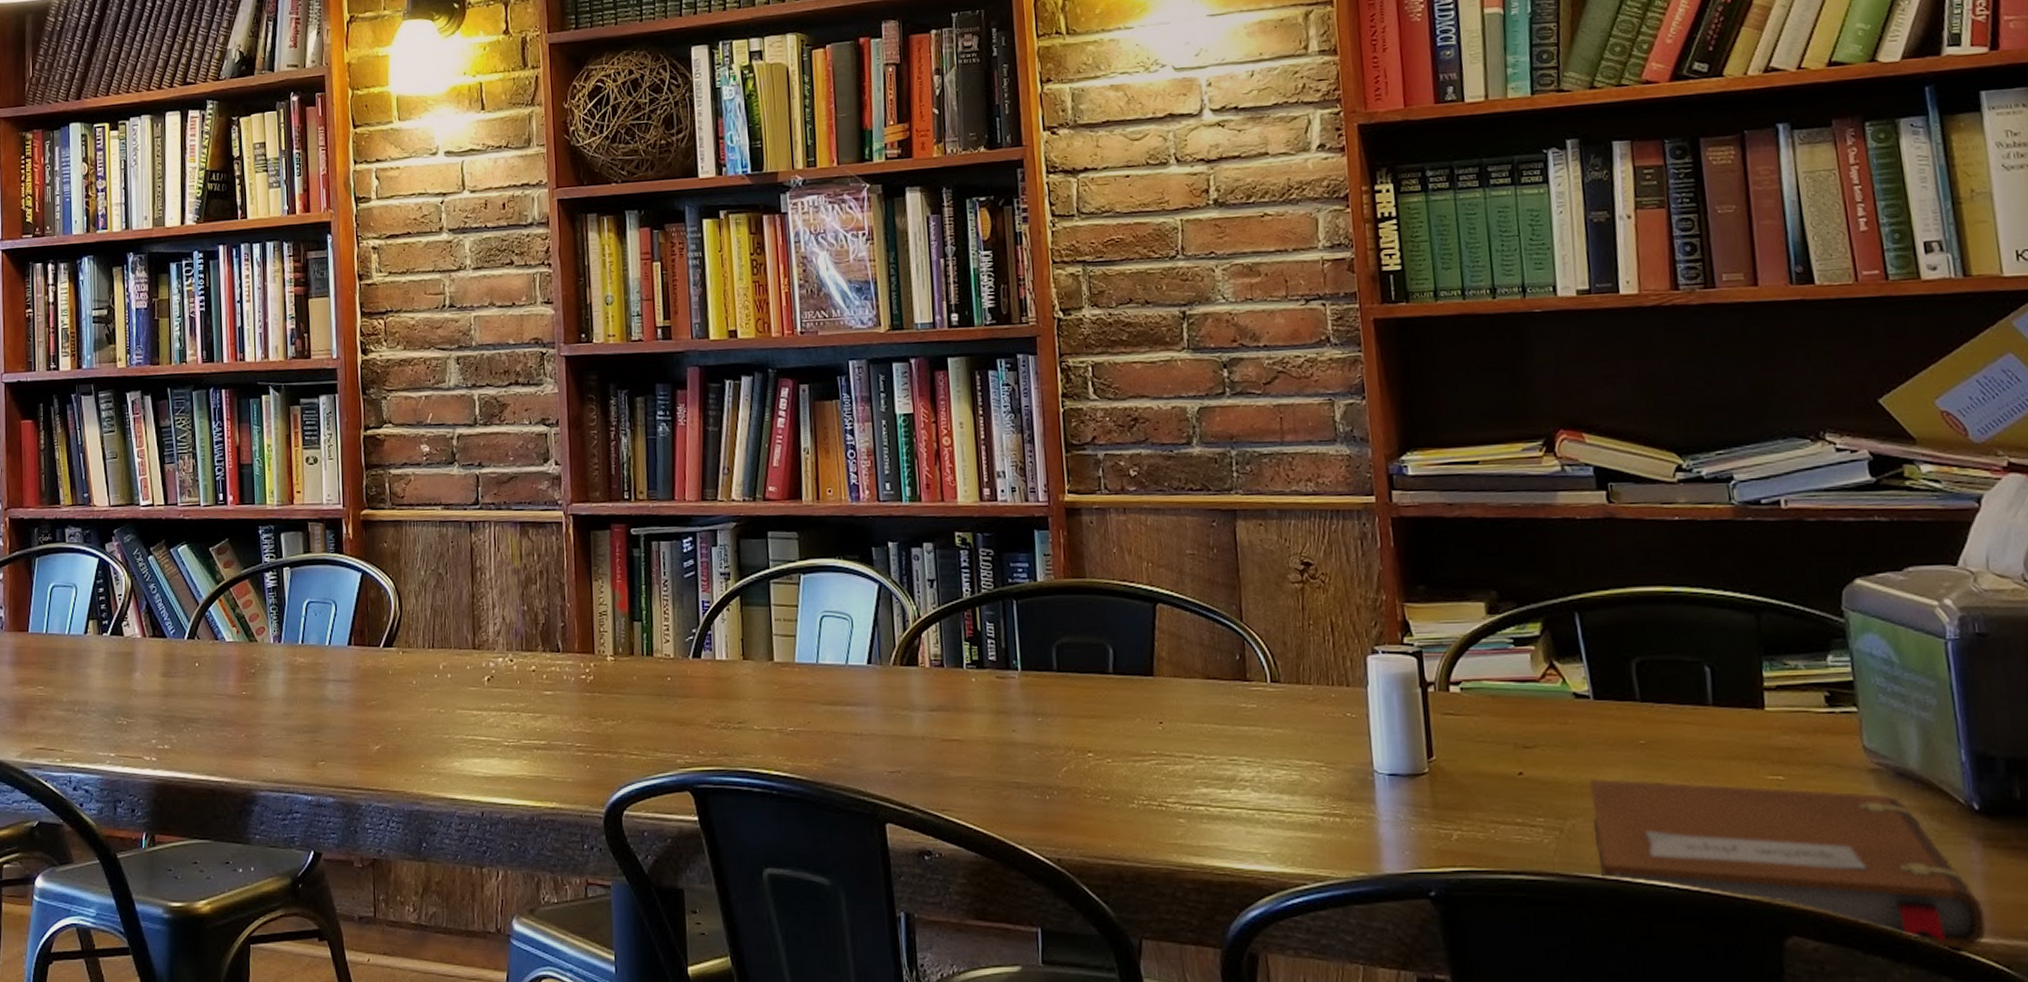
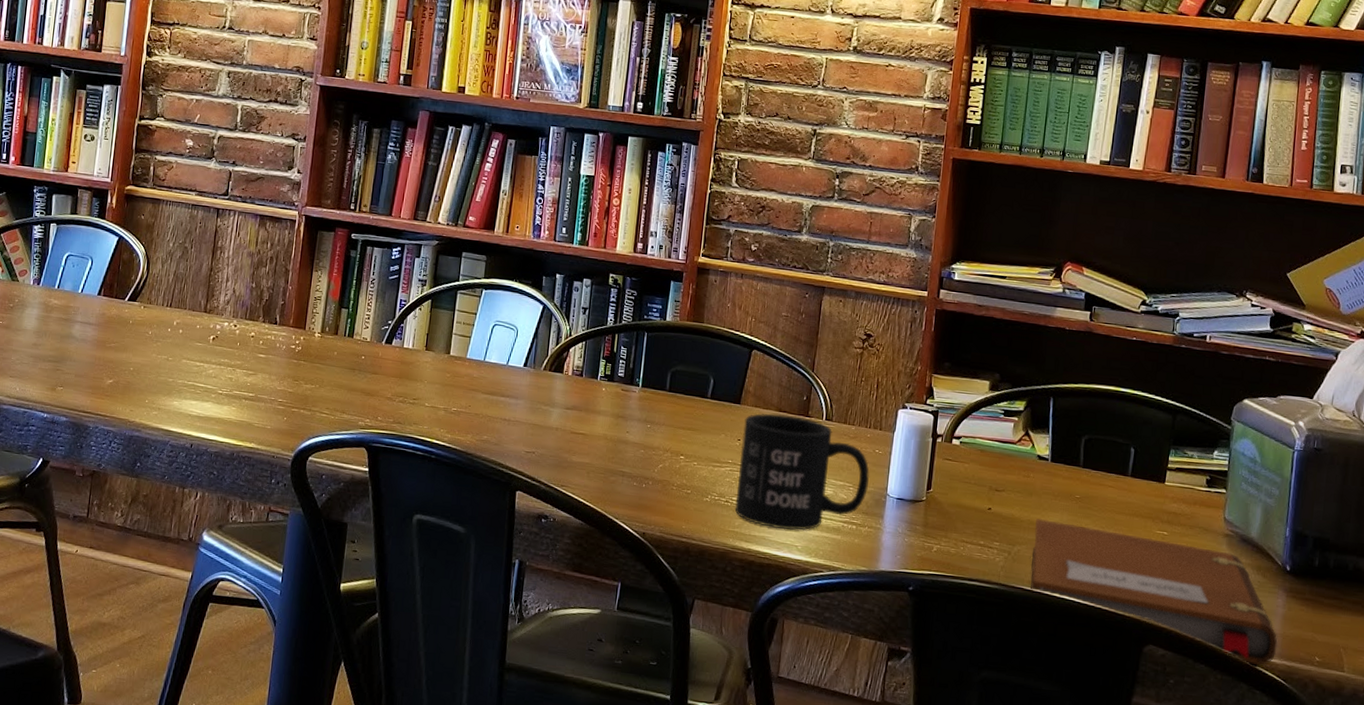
mug: none [1163,682,1346,834] -> present [735,413,870,531]

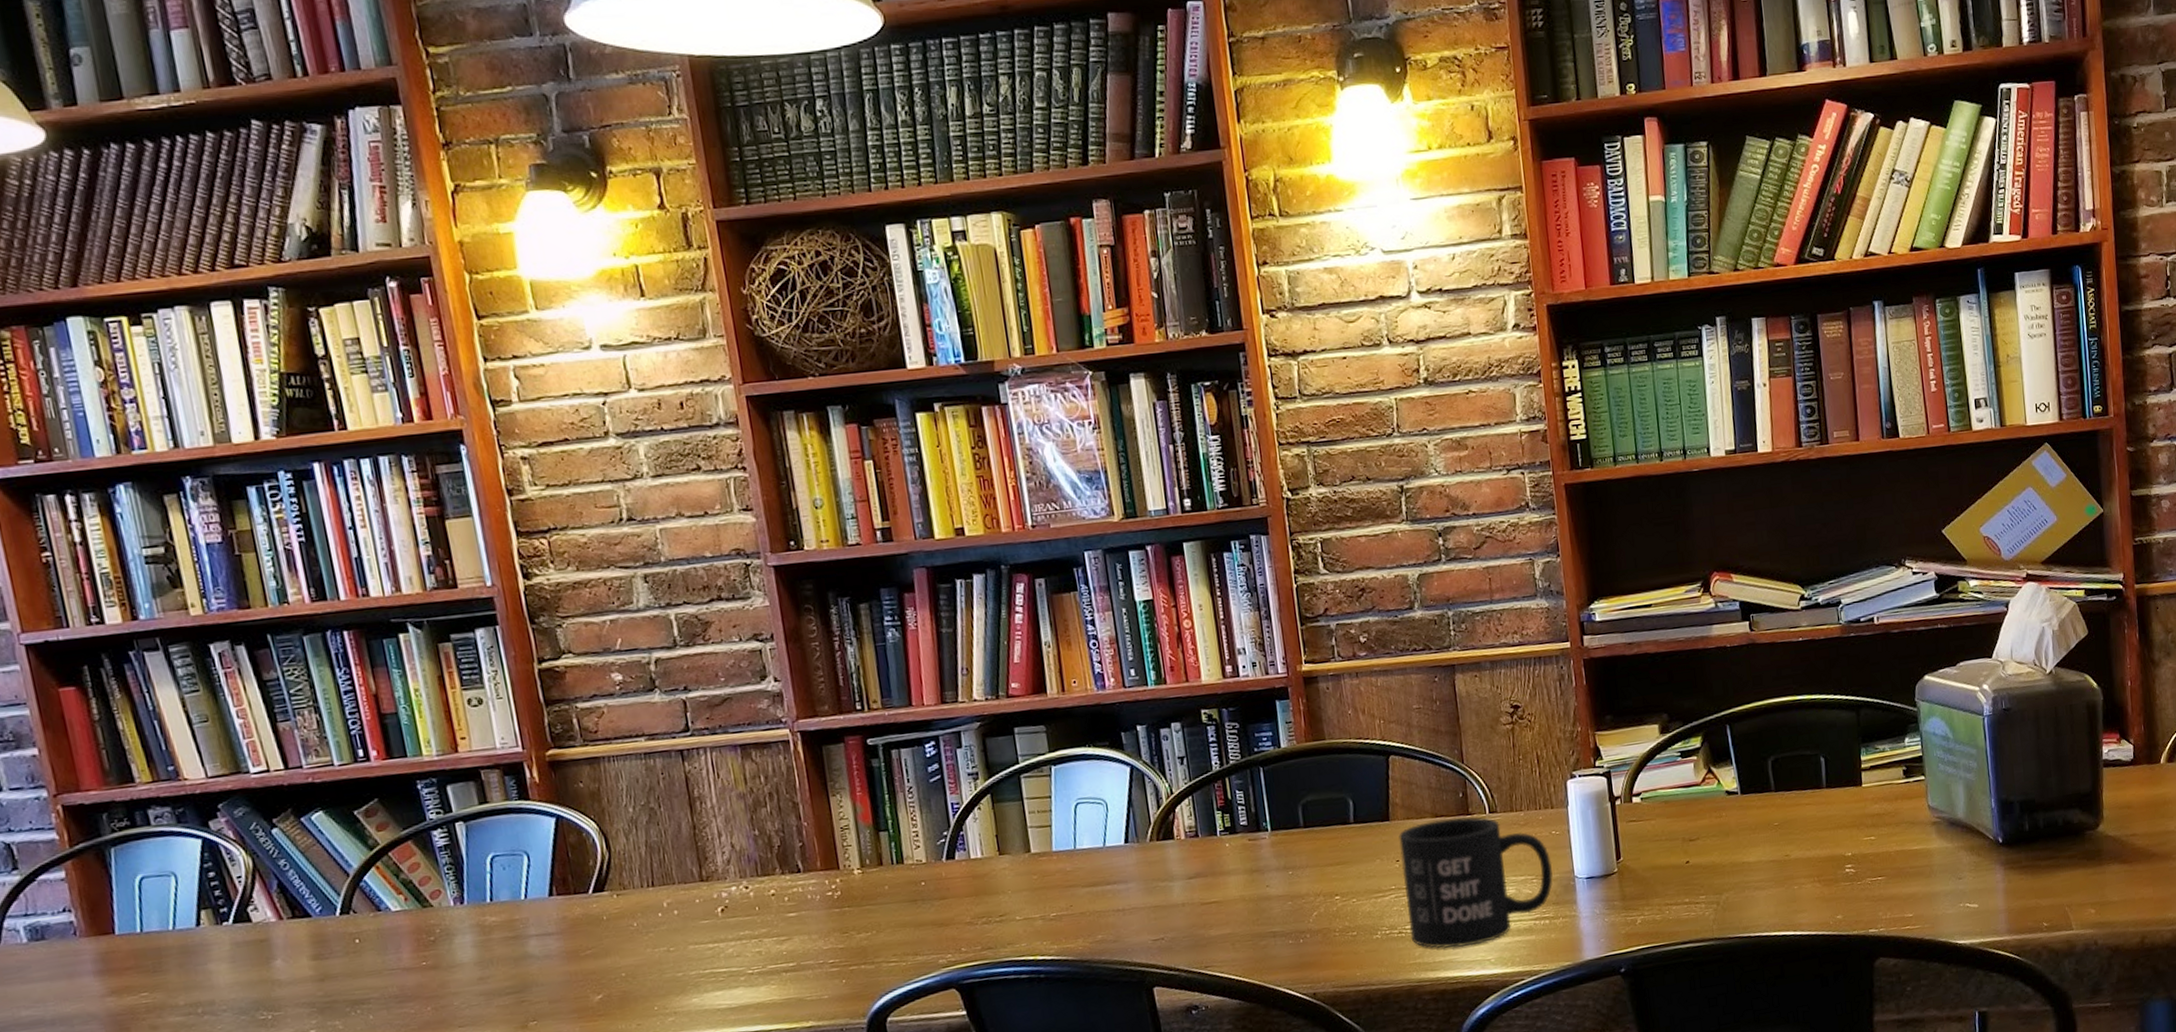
notebook: present [1030,518,1278,666] -> none [1738,840,2005,949]

